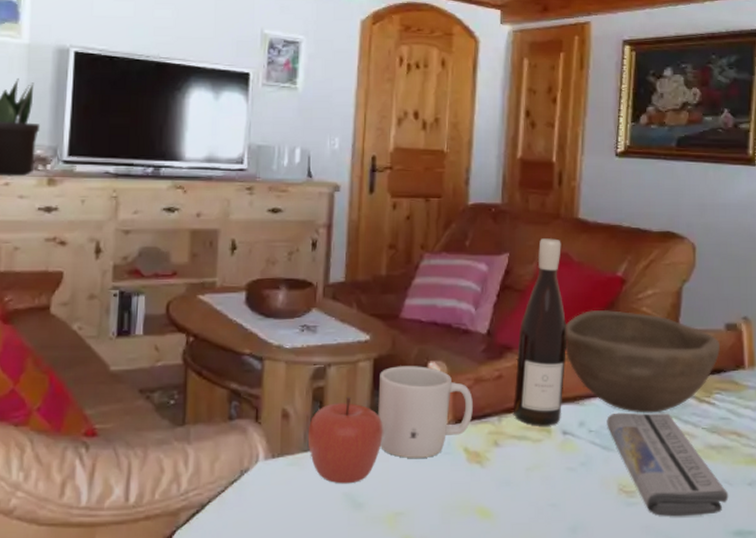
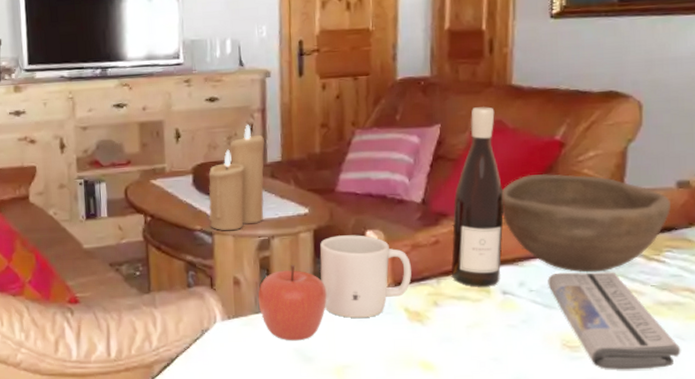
candle: none [260,240,329,357] -> present [208,125,265,231]

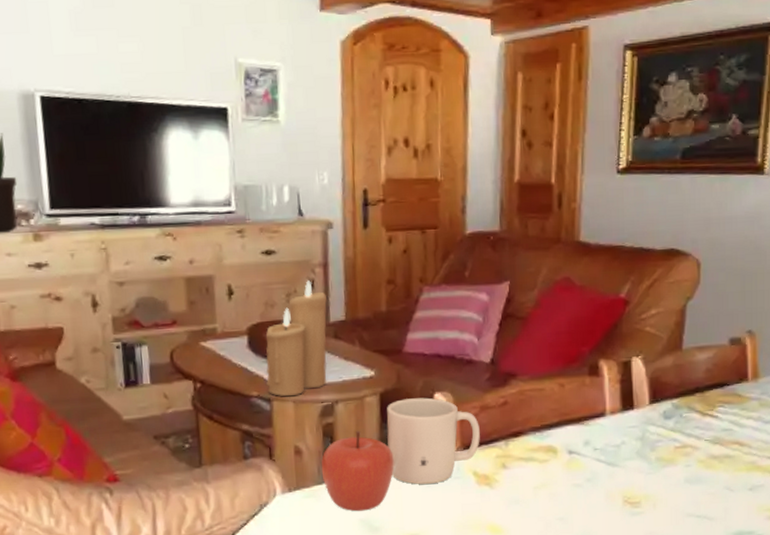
bottle: present [451,106,504,286] -> none [519,263,571,447]
bowl: present [501,174,672,273] -> none [568,332,725,430]
newspaper: present [548,272,681,370] -> none [611,428,730,522]

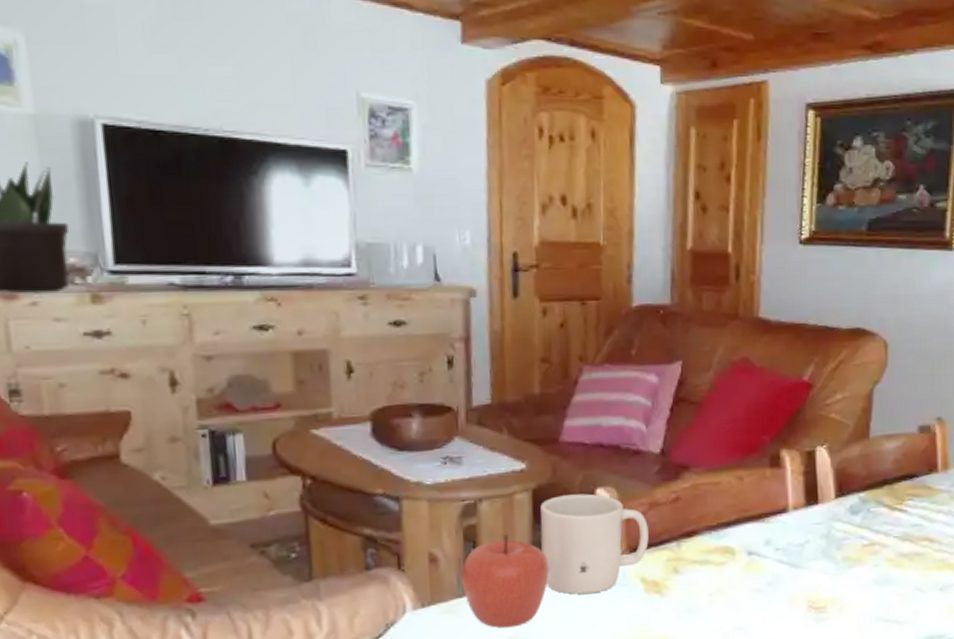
candle: present [265,280,328,397] -> none [393,357,470,495]

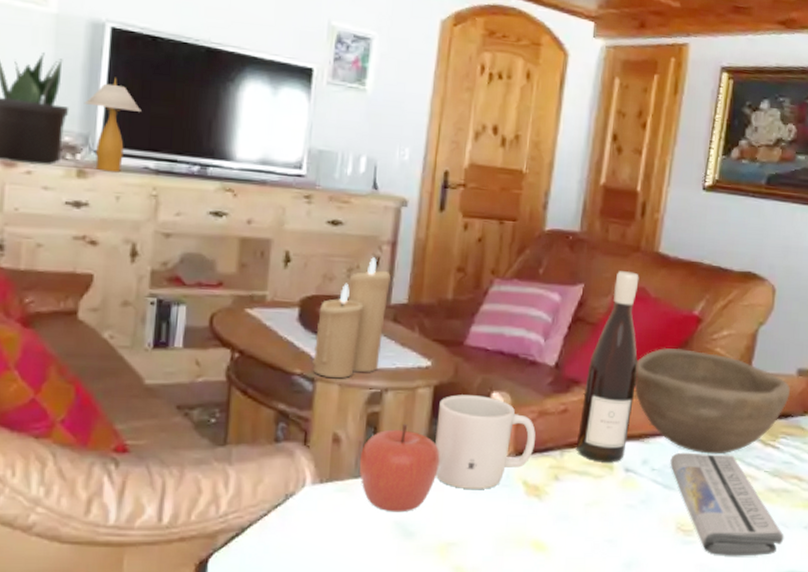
table lamp: none [85,182,155,294] -> present [84,77,141,173]
candle: none [393,357,470,495] -> present [312,257,392,379]
bottle: none [693,342,750,548] -> present [576,271,639,462]
bowl: none [747,419,914,527] -> present [634,348,791,454]
newspaper: none [794,524,920,628] -> present [670,452,784,557]

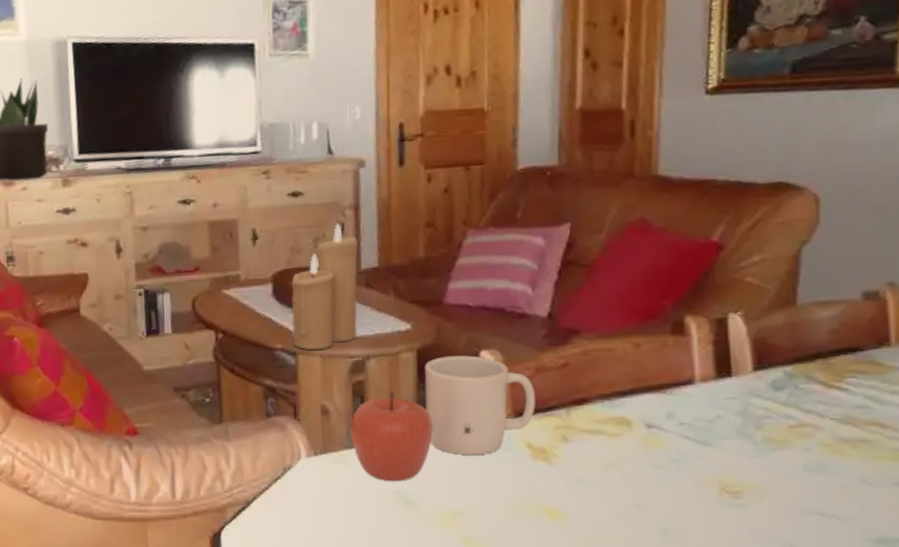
table lamp: present [84,77,141,173] -> none [59,88,107,178]
bottle: present [576,271,639,462] -> none [583,201,649,418]
bowl: present [634,348,791,454] -> none [645,283,856,403]
newspaper: present [670,452,784,557] -> none [702,401,868,521]

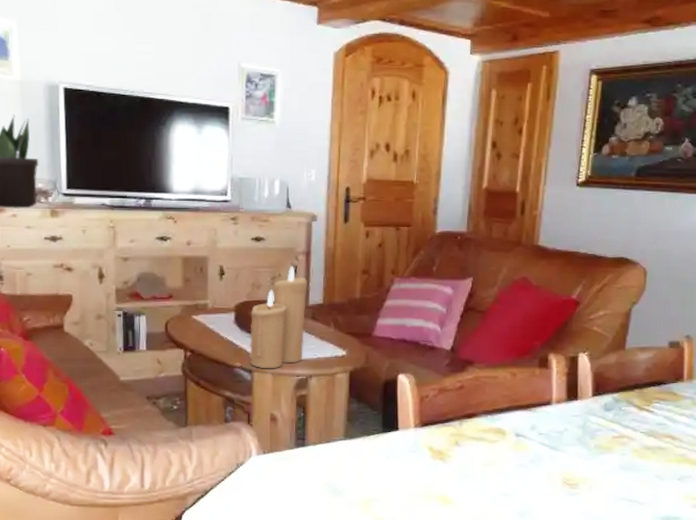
fruit: present [350,390,433,482] -> none [293,403,358,476]
mug: present [424,355,536,456] -> none [354,378,437,456]

